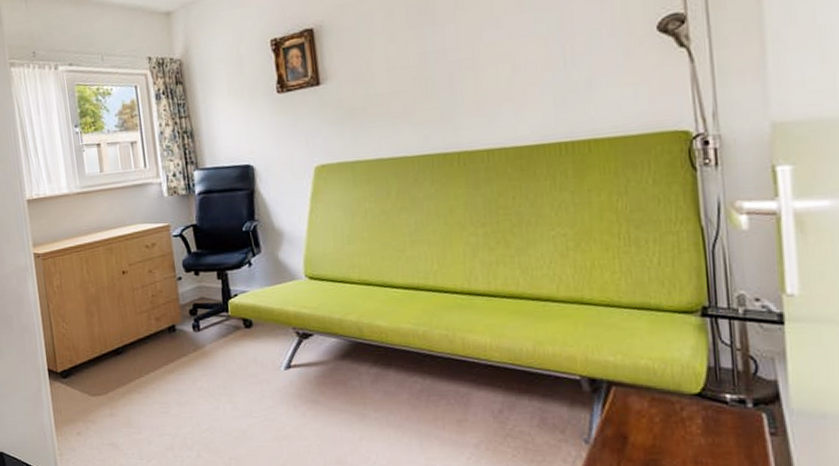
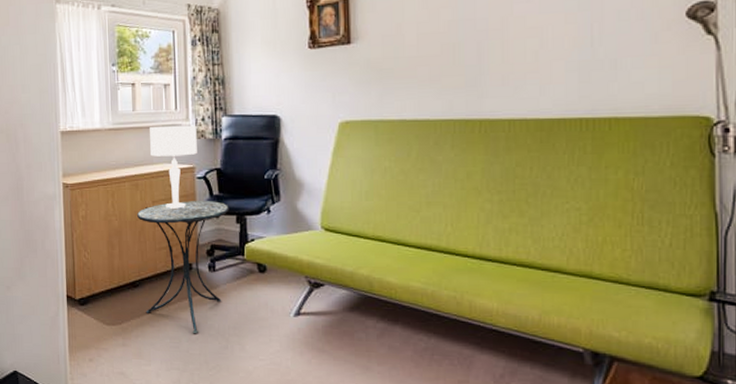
side table: none [114,258,209,397] -> present [137,200,229,334]
table lamp: none [119,182,171,270] -> present [150,125,197,209]

